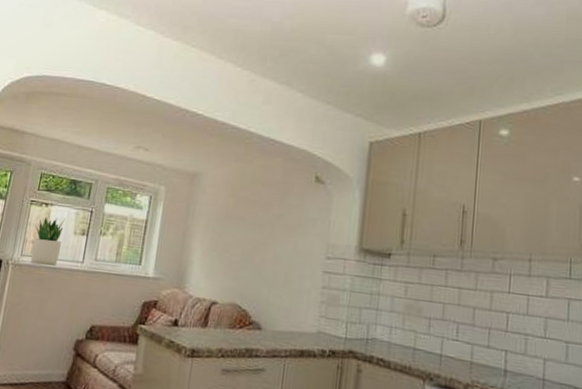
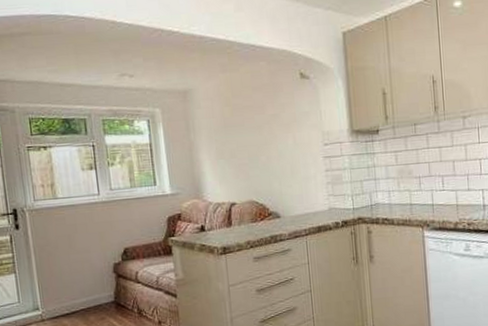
planter: present [30,217,65,267] -> none [39,158,74,207]

